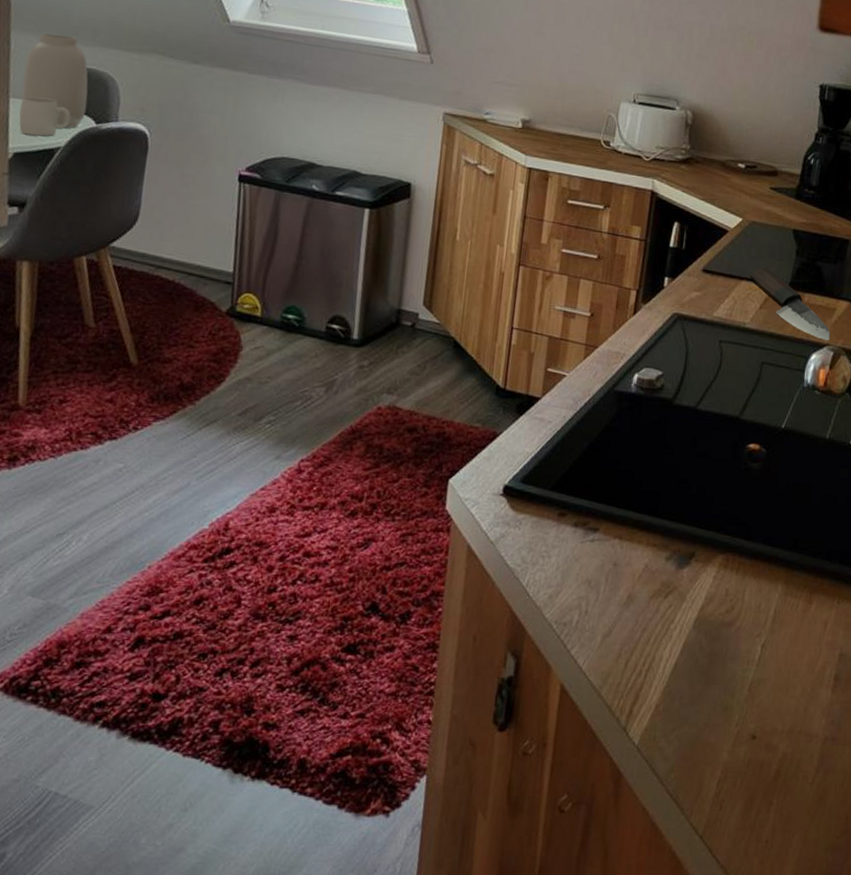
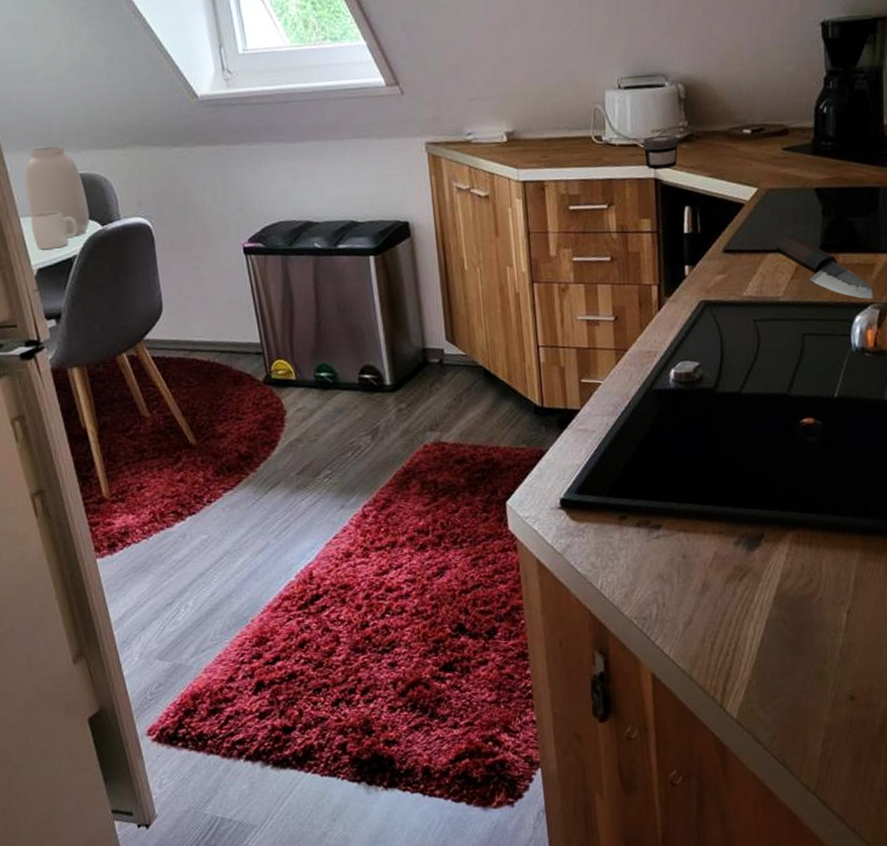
jar: none [646,151,679,184] -> present [642,134,679,169]

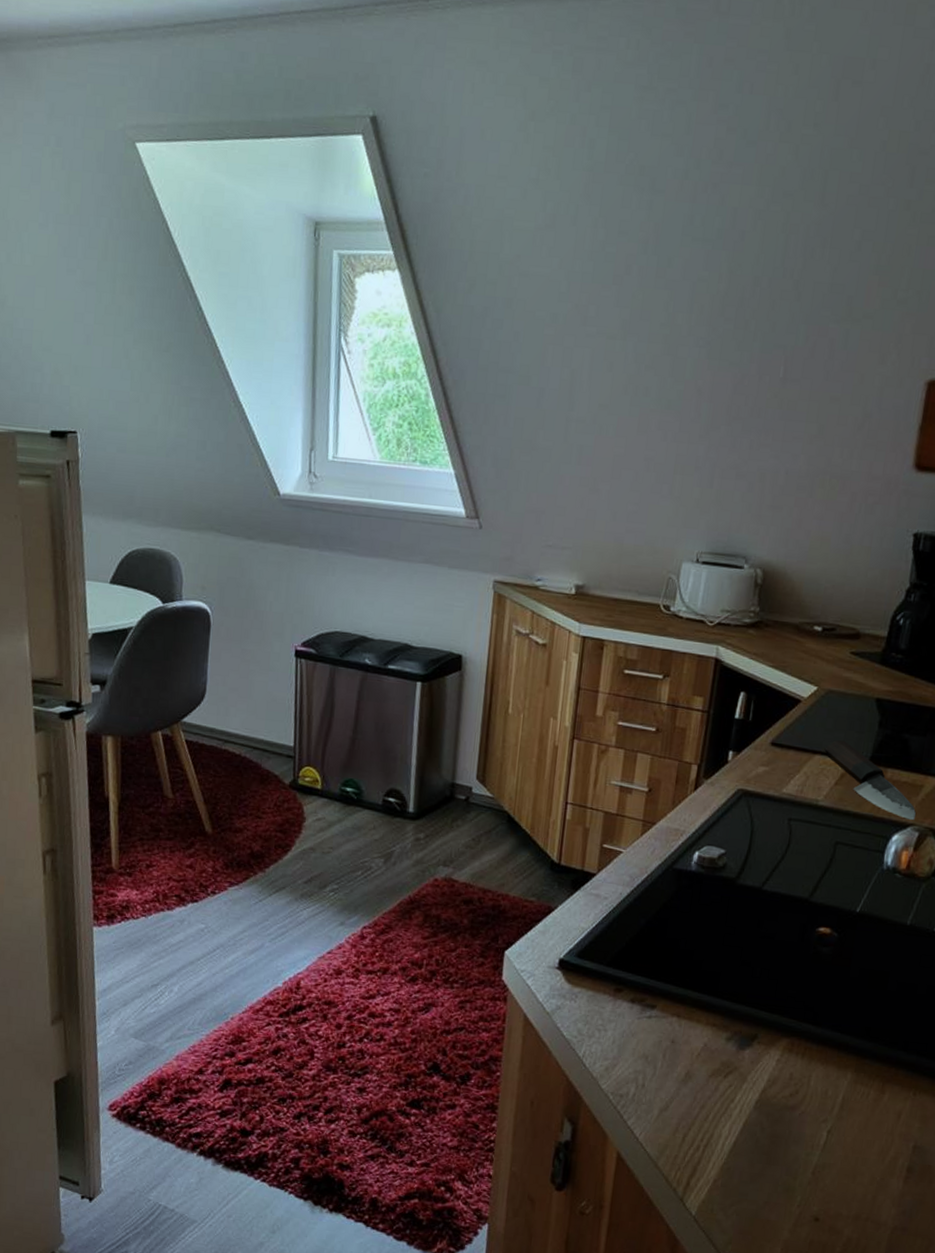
vase: present [24,146,90,237] -> none [95,516,154,609]
mug: present [30,210,78,250] -> none [95,578,139,617]
jar: present [642,134,679,169] -> none [709,615,747,650]

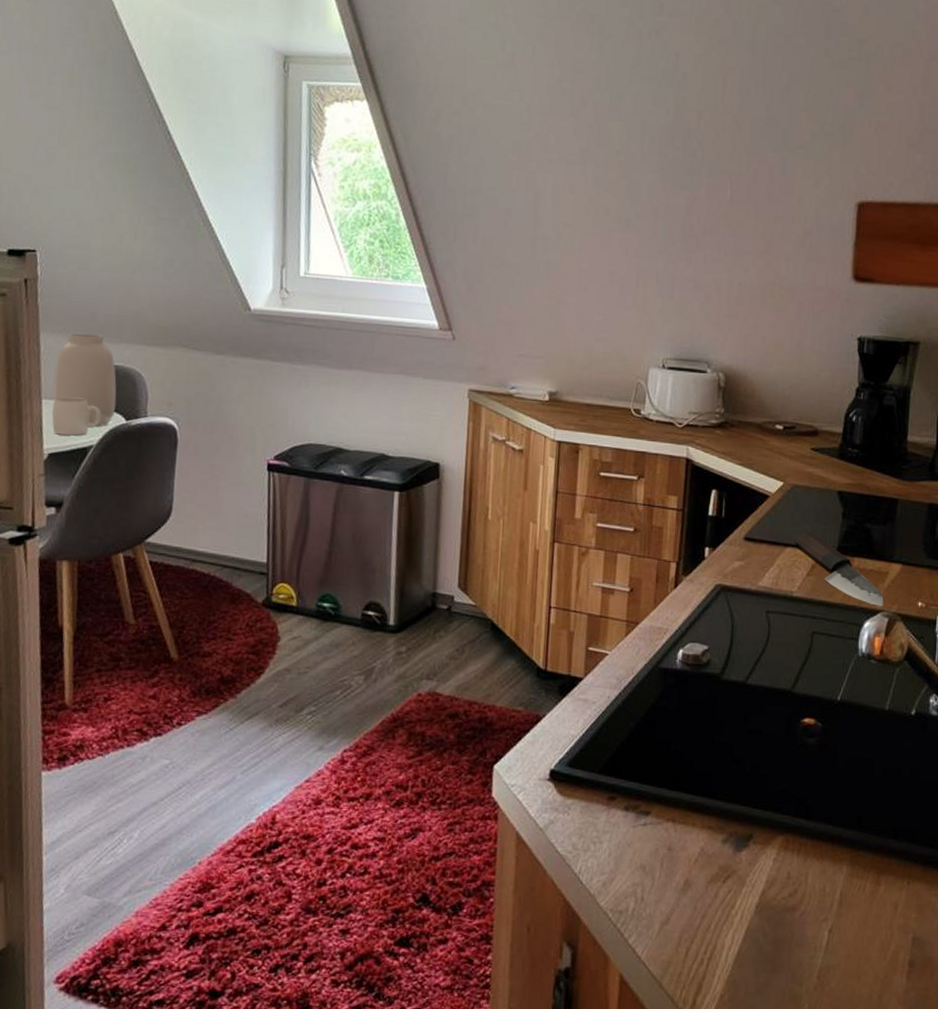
vase: none [95,516,154,609] -> present [53,333,117,427]
mug: none [95,578,139,617] -> present [52,396,101,436]

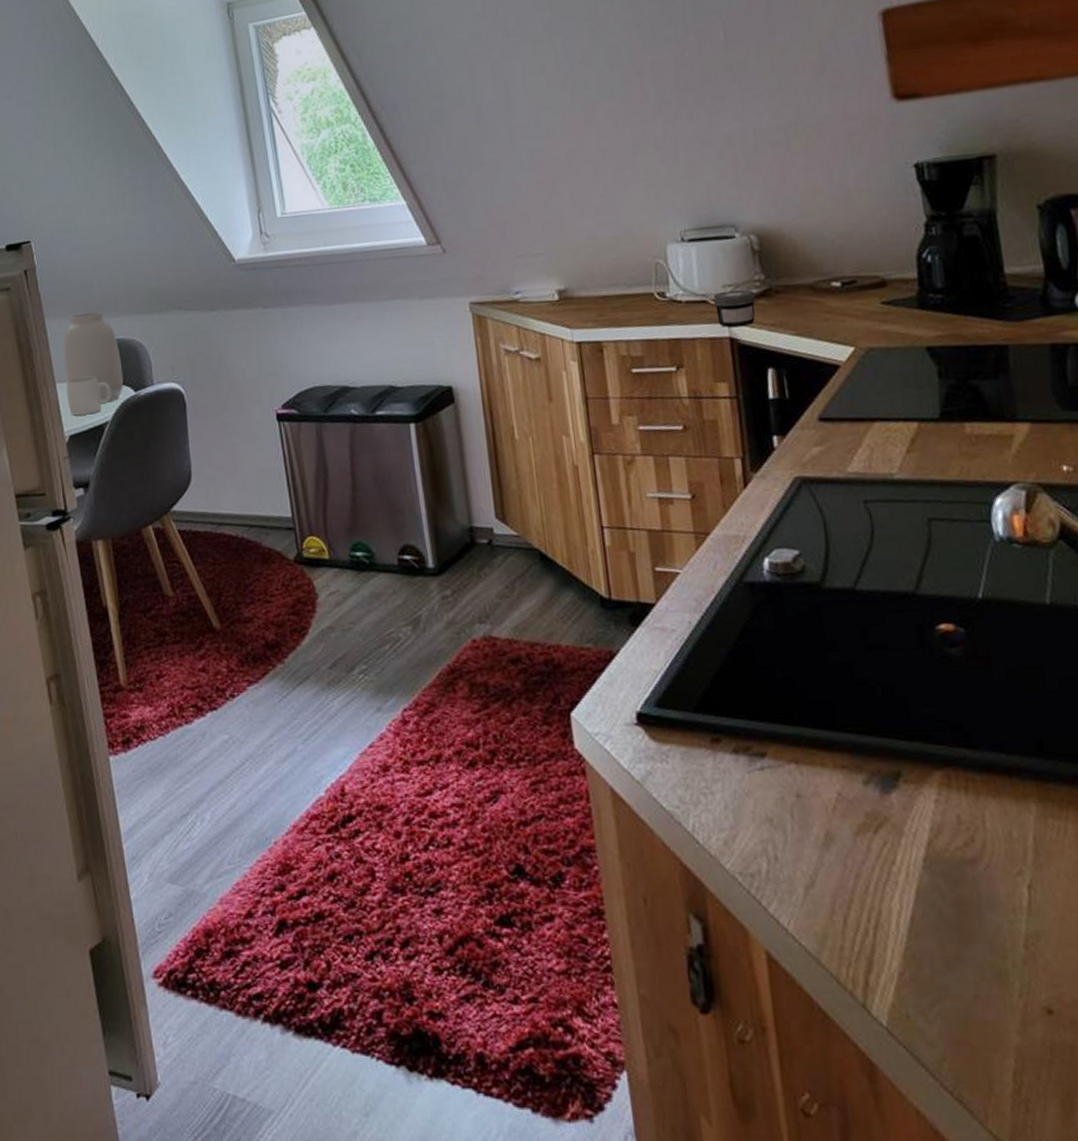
jar: none [679,417,714,450] -> present [713,289,756,327]
kitchen knife: present [794,532,885,606] -> none [882,400,1016,478]

